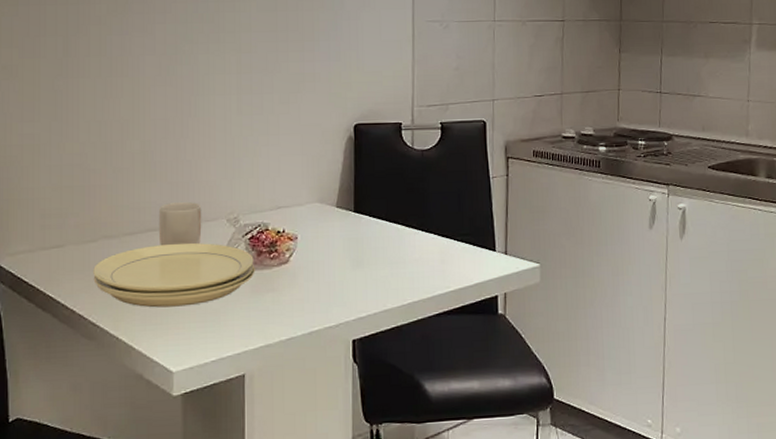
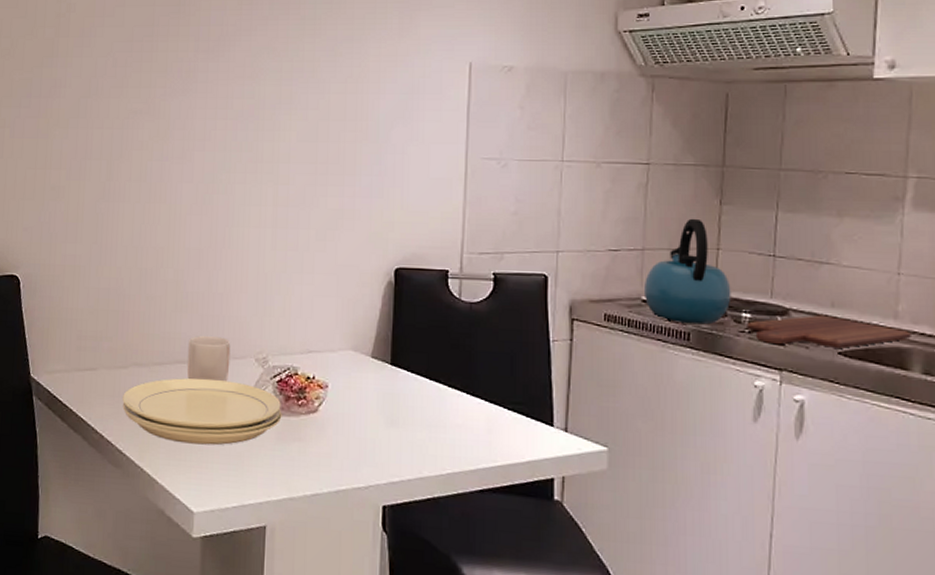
kettle: none [563,65,630,154] -> present [643,218,731,325]
cutting board: none [642,137,758,165] -> present [747,315,911,350]

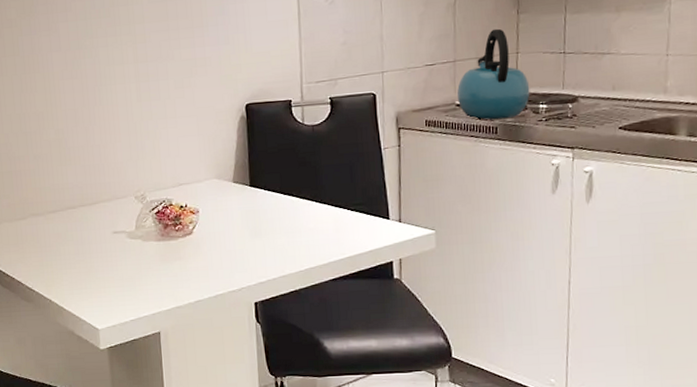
plate: present [122,378,282,445] -> none [25,218,163,275]
cup: present [186,336,231,382] -> none [75,182,114,222]
cutting board: present [747,315,911,350] -> none [544,97,678,128]

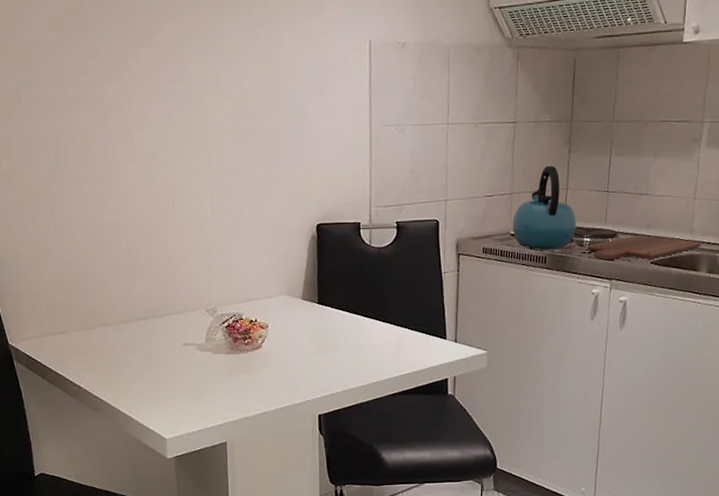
cutting board: none [544,97,678,128] -> present [587,234,701,261]

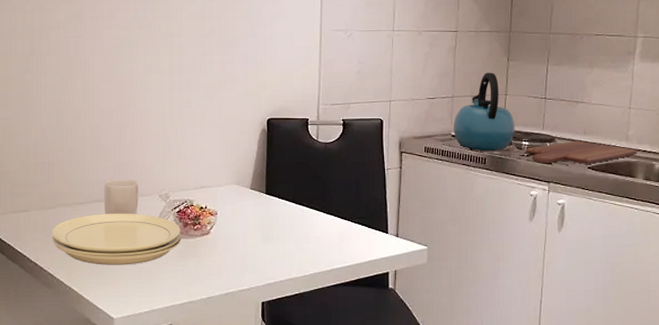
plate: none [94,330,232,385] -> present [52,213,182,265]
cup: none [146,294,185,333] -> present [103,179,139,215]

